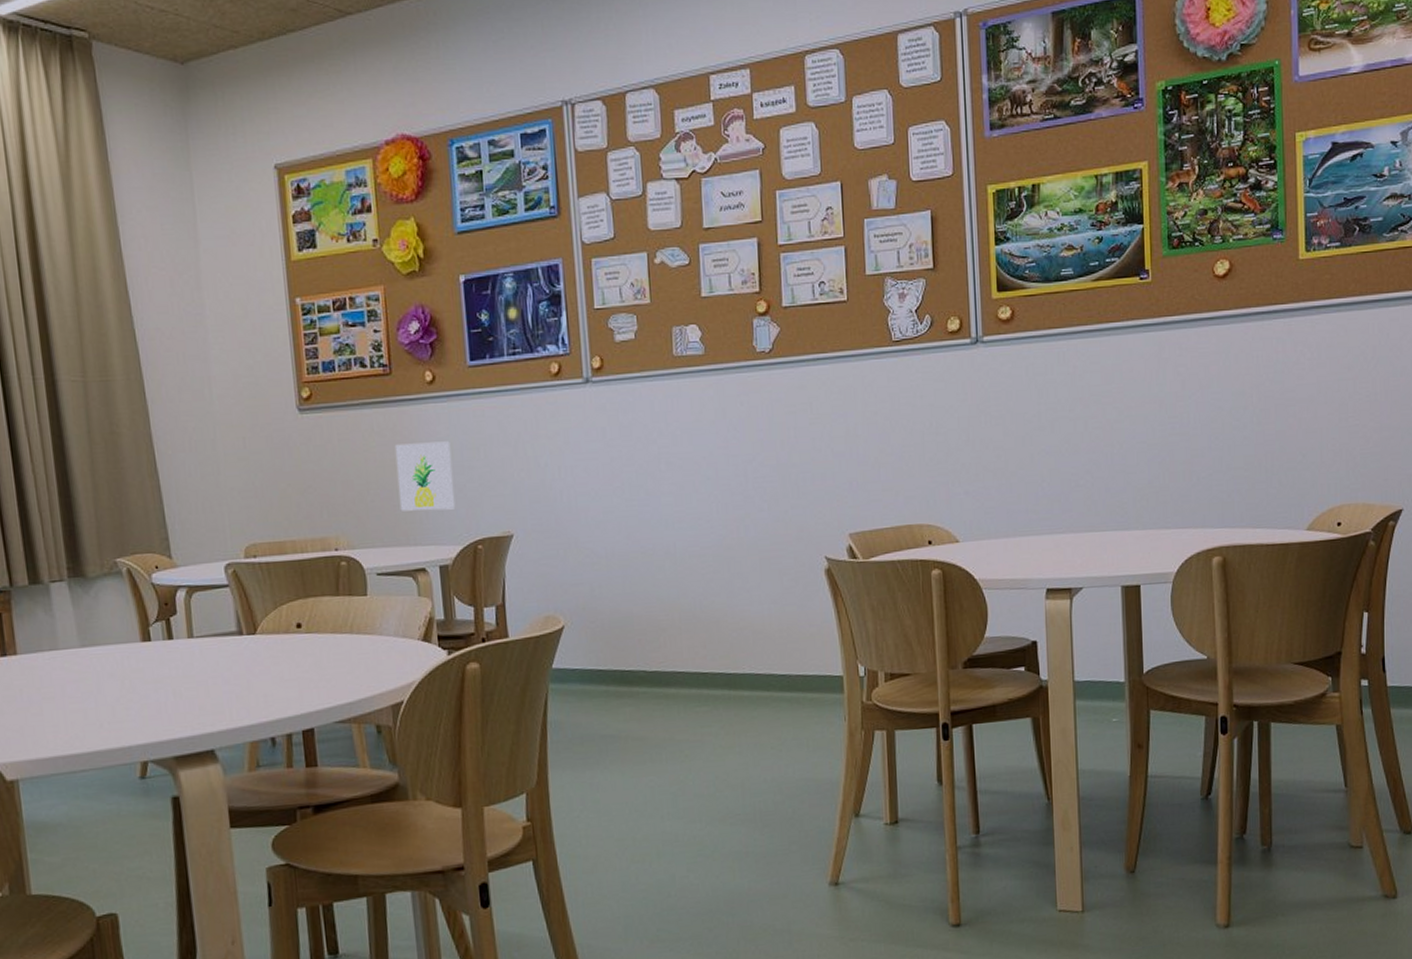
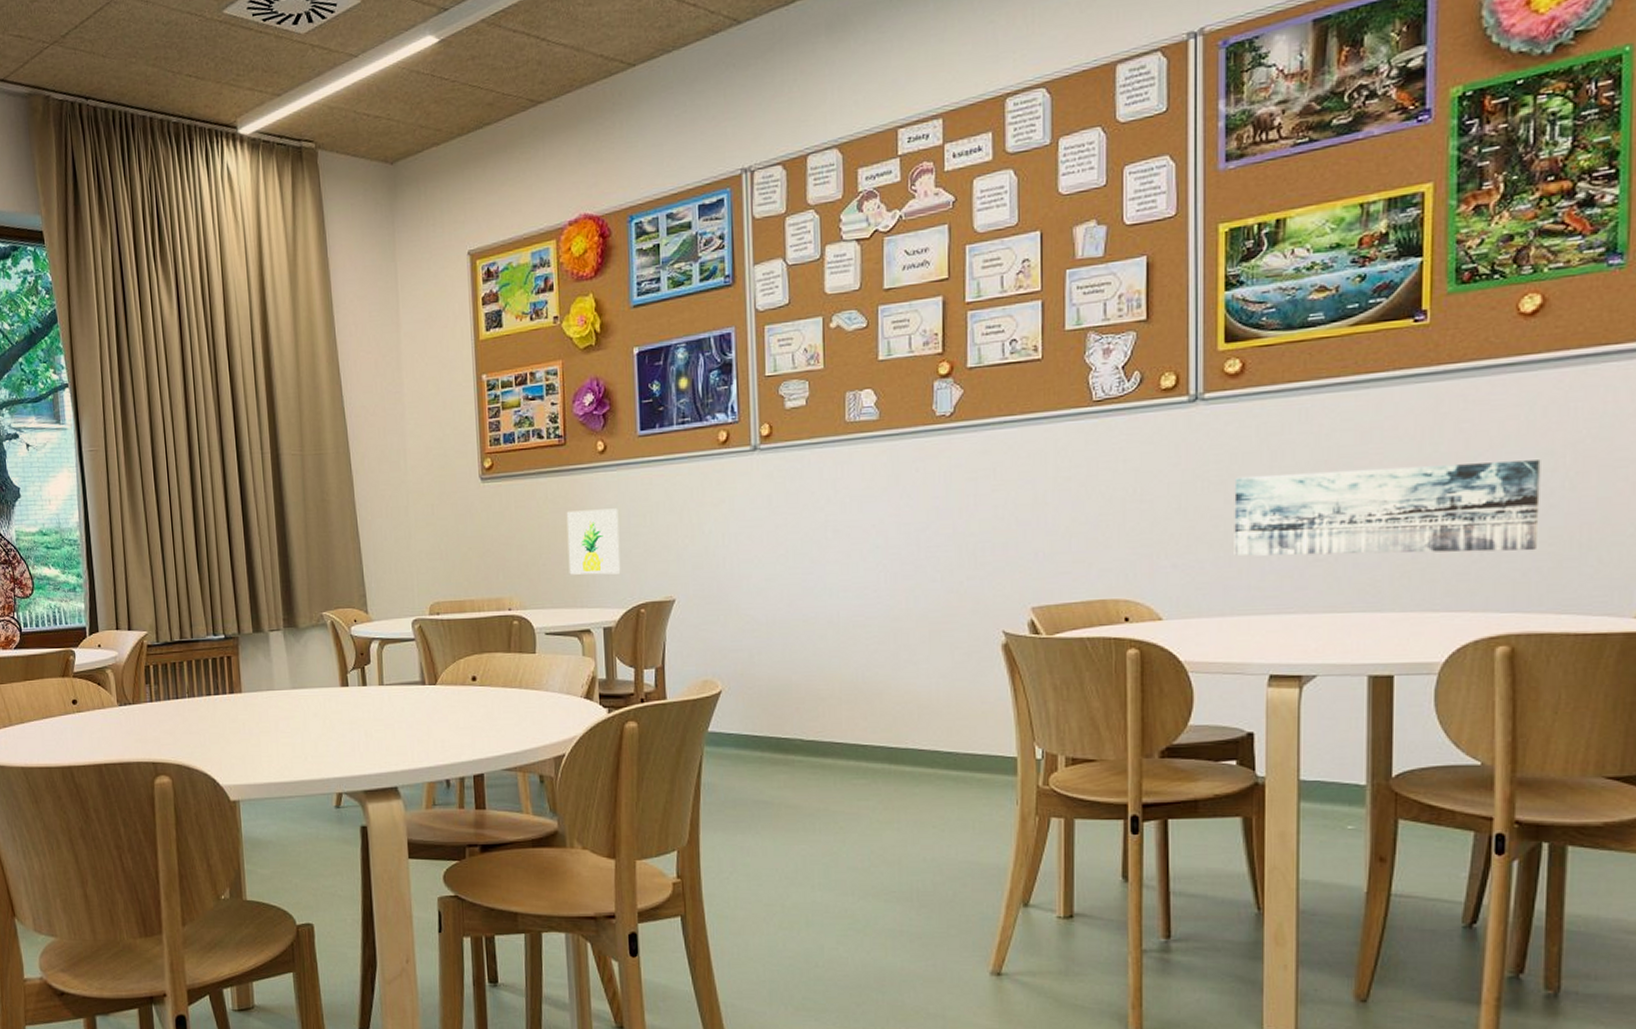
wall art: none [1011,399,1238,483] -> present [1234,460,1541,557]

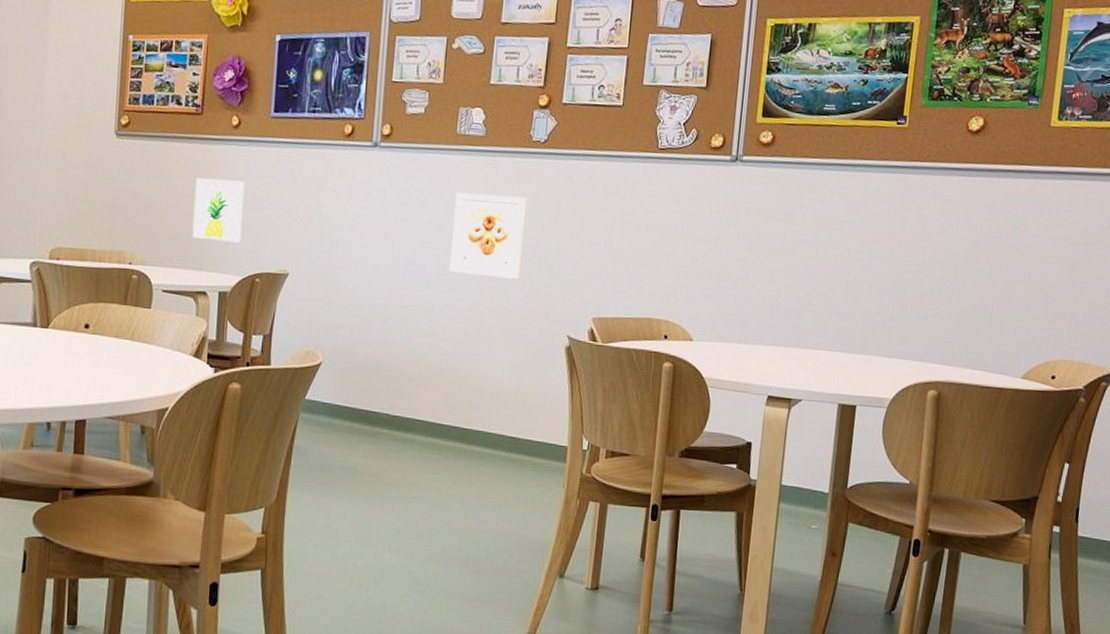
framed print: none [852,481,939,576] -> present [450,192,529,280]
wall art: present [1234,460,1541,557] -> none [752,228,972,318]

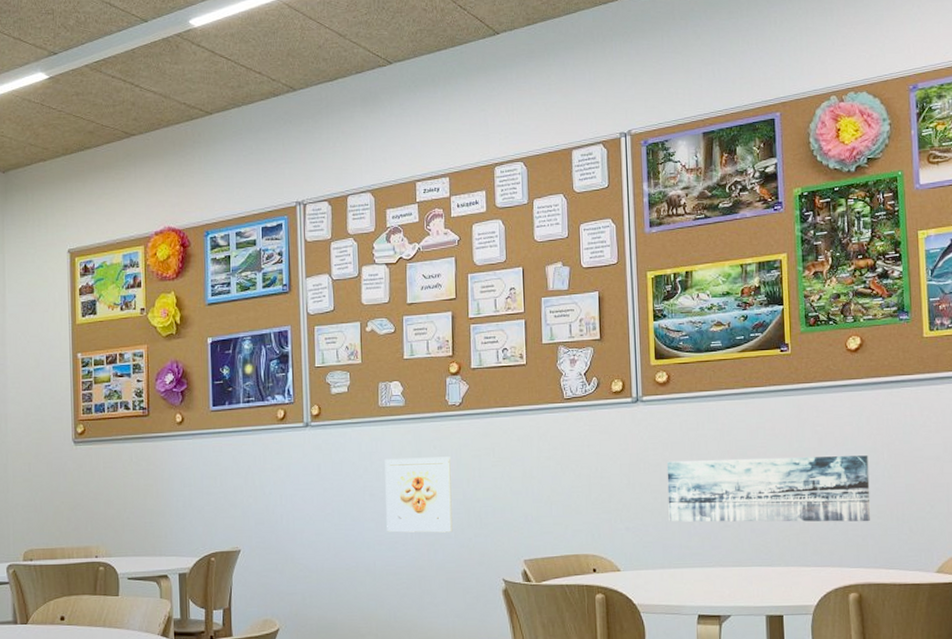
wall art: present [192,177,245,243] -> none [148,471,195,528]
wall art: none [752,228,972,318] -> present [666,455,871,522]

